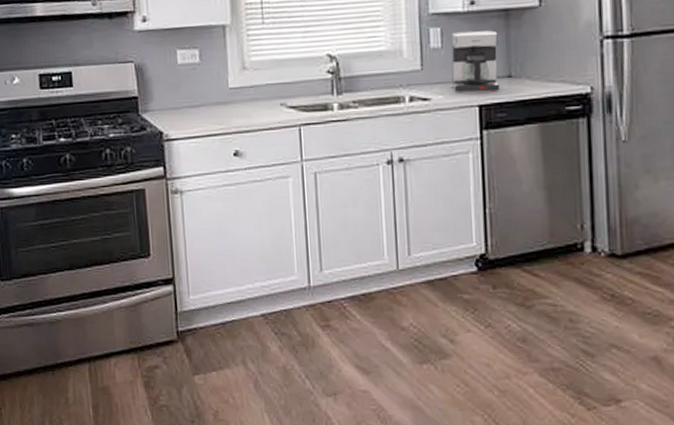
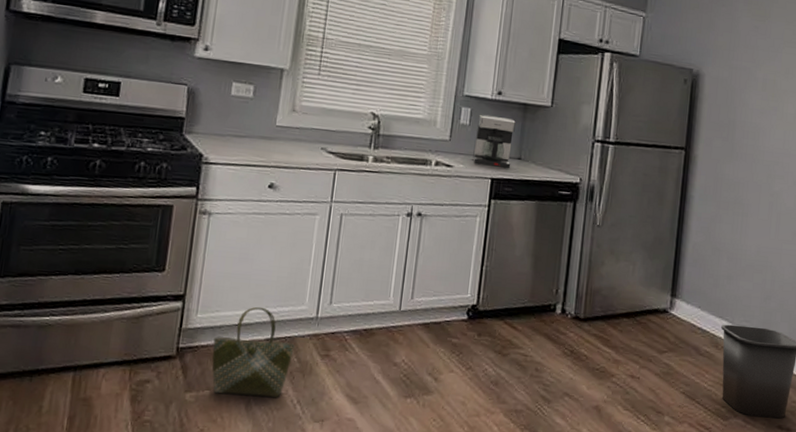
shopping bag: none [210,282,292,375] -> present [212,306,295,398]

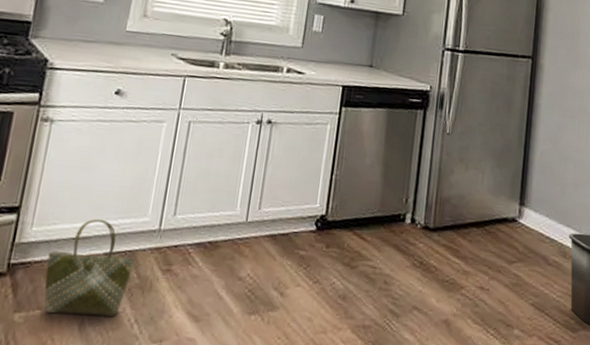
coffee maker: present [472,114,516,169] -> none [324,21,368,77]

